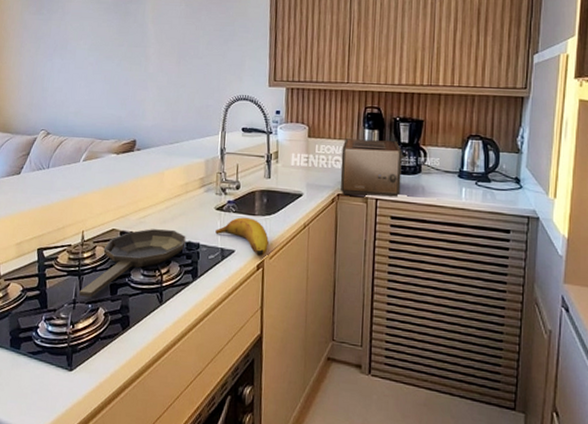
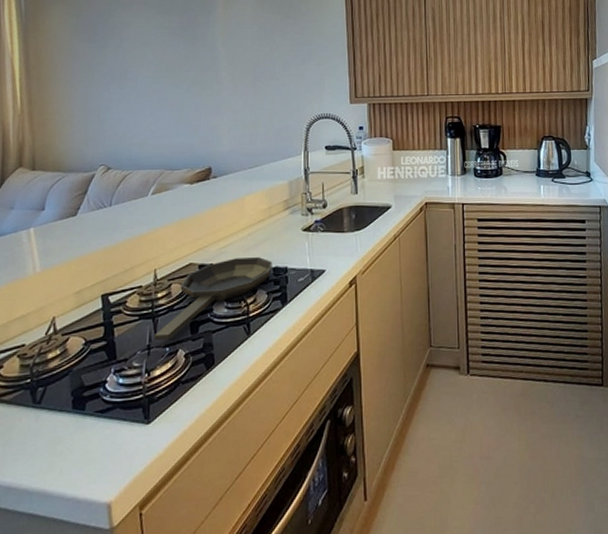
fruit: present [215,217,270,257] -> none [304,235,361,274]
toaster: present [340,139,405,197] -> none [426,146,486,203]

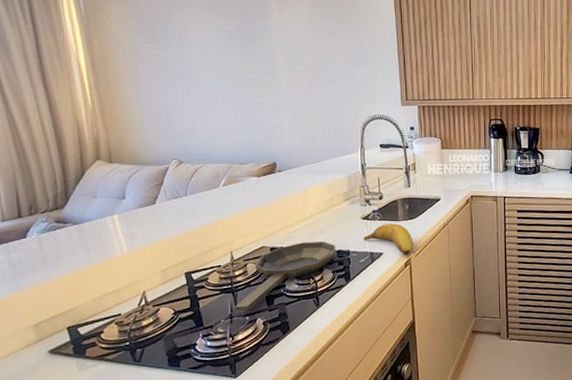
fruit: none [304,235,361,274] -> present [364,223,414,256]

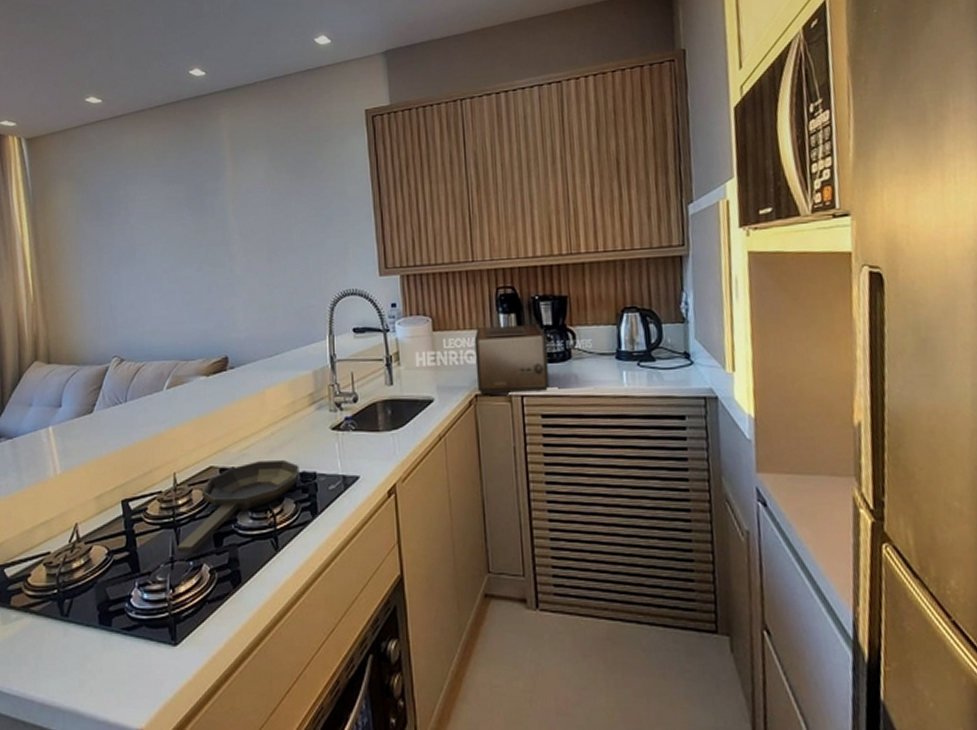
fruit: present [364,223,414,256] -> none [334,435,400,481]
toaster: none [472,146,526,196] -> present [474,323,550,395]

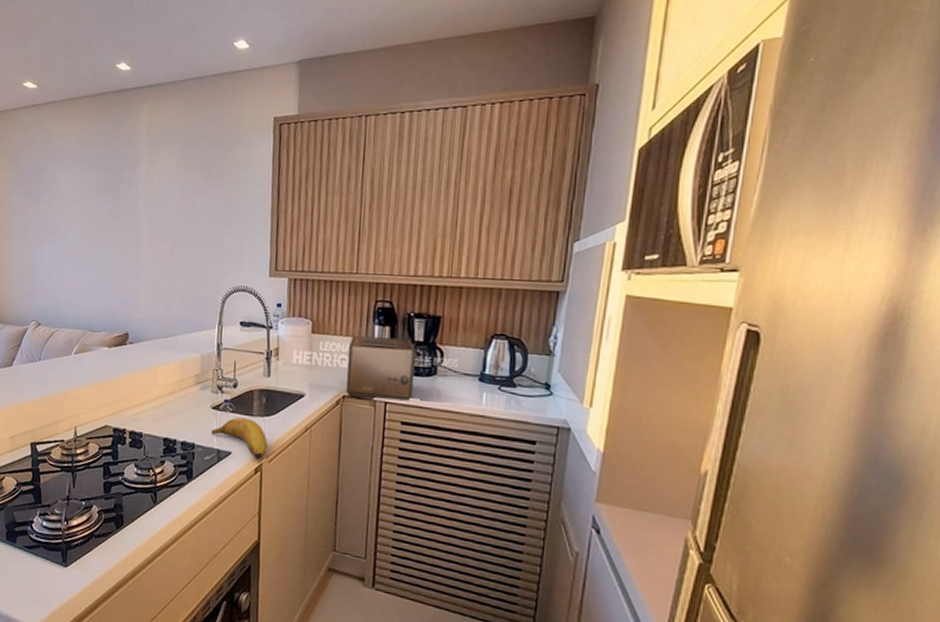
frying pan: present [177,460,299,553] -> none [73,426,181,495]
fruit: none [334,435,400,481] -> present [211,417,269,460]

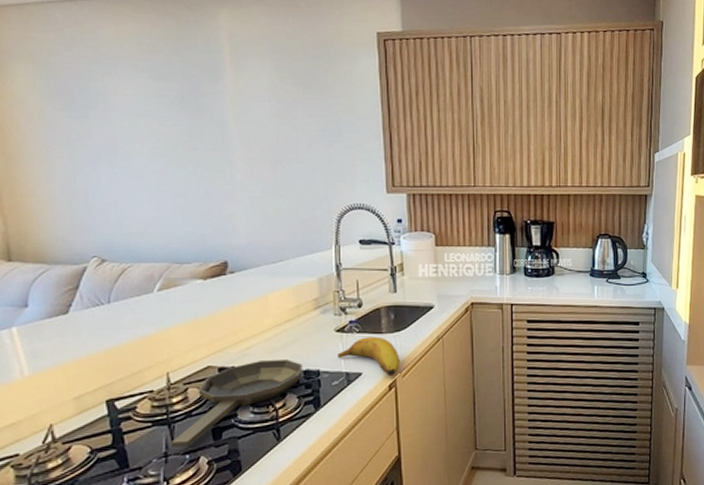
frying pan: none [73,426,181,495] -> present [172,360,303,448]
toaster: present [345,335,419,401] -> none [473,243,538,303]

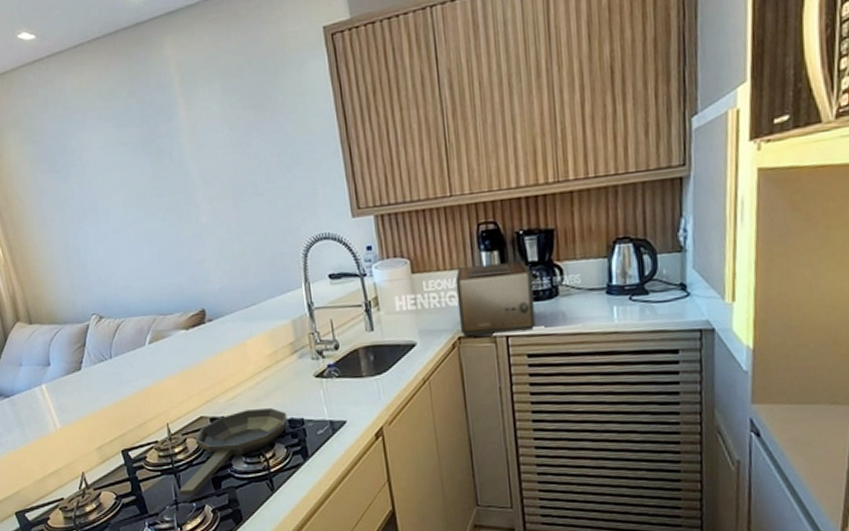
fruit: present [338,336,401,377] -> none [319,381,386,425]
toaster: none [473,243,538,303] -> present [455,260,536,337]

